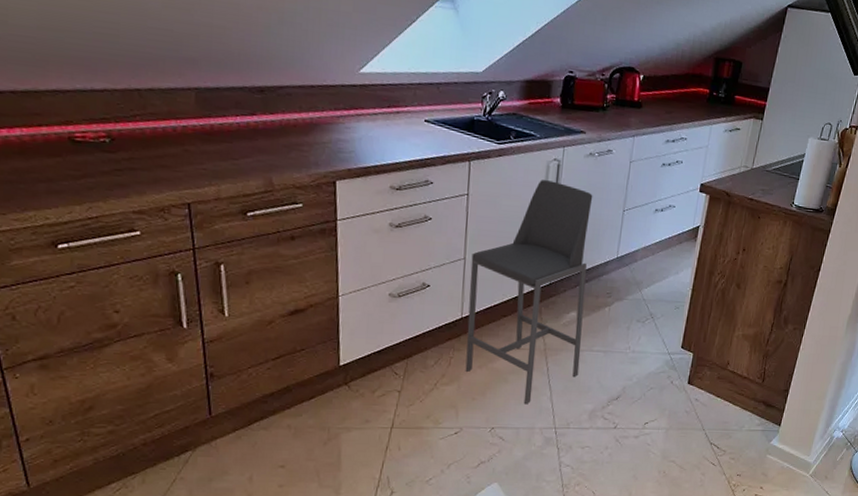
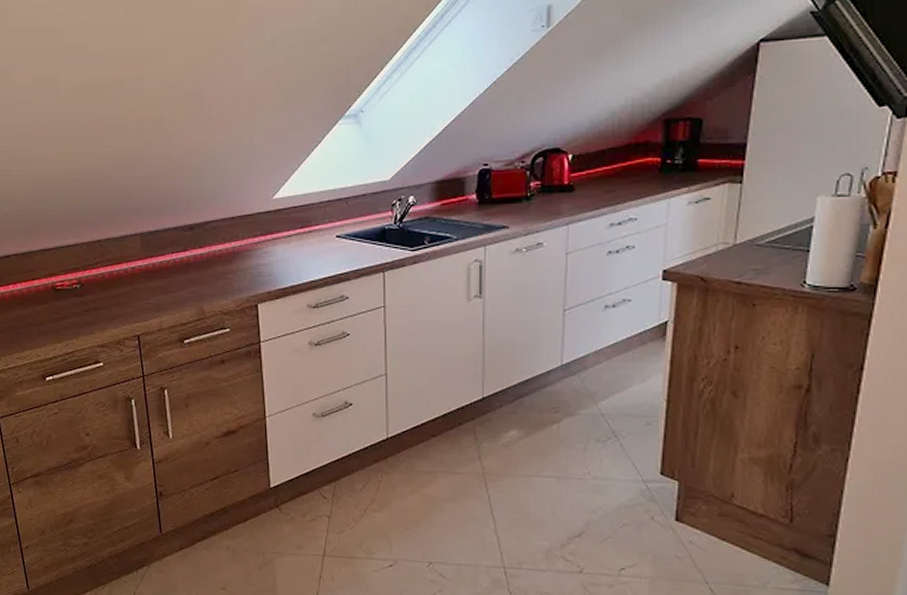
bar stool: present [465,180,593,405] -> none [393,284,527,538]

